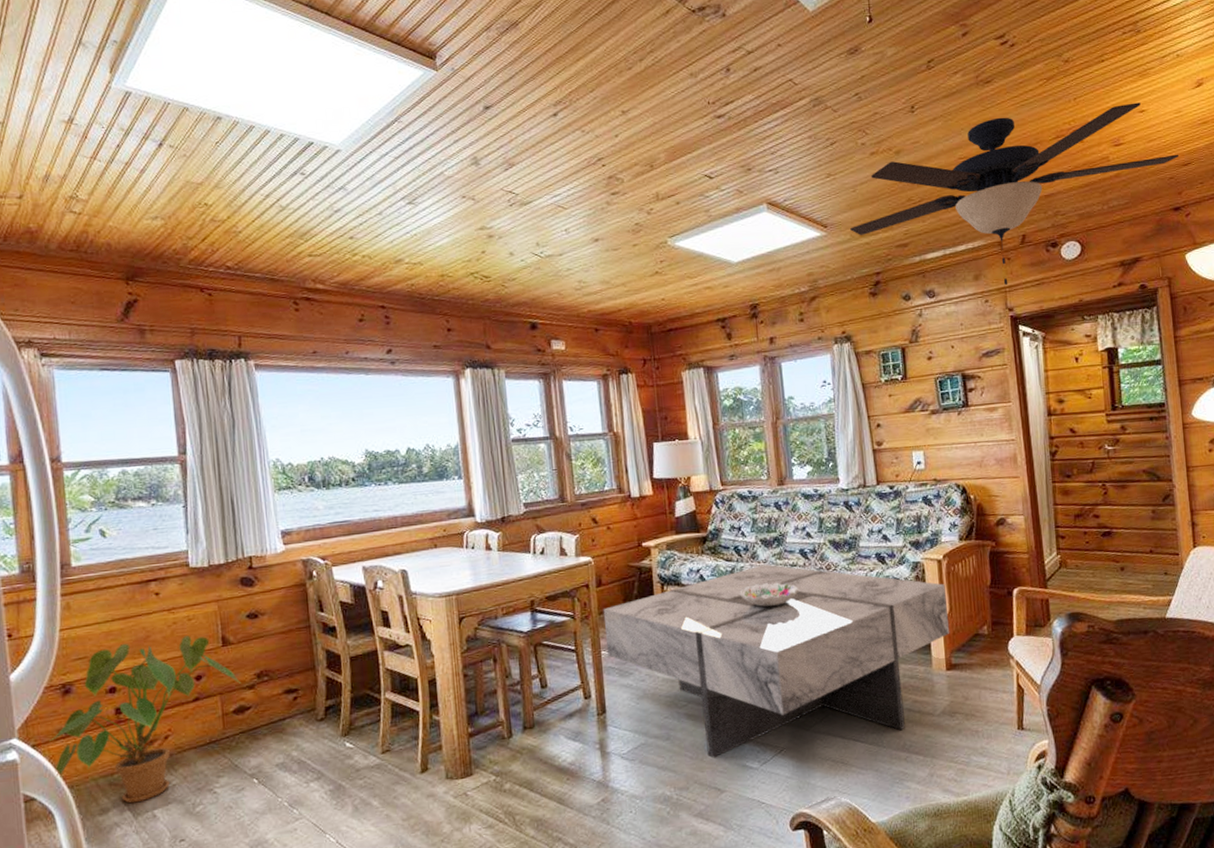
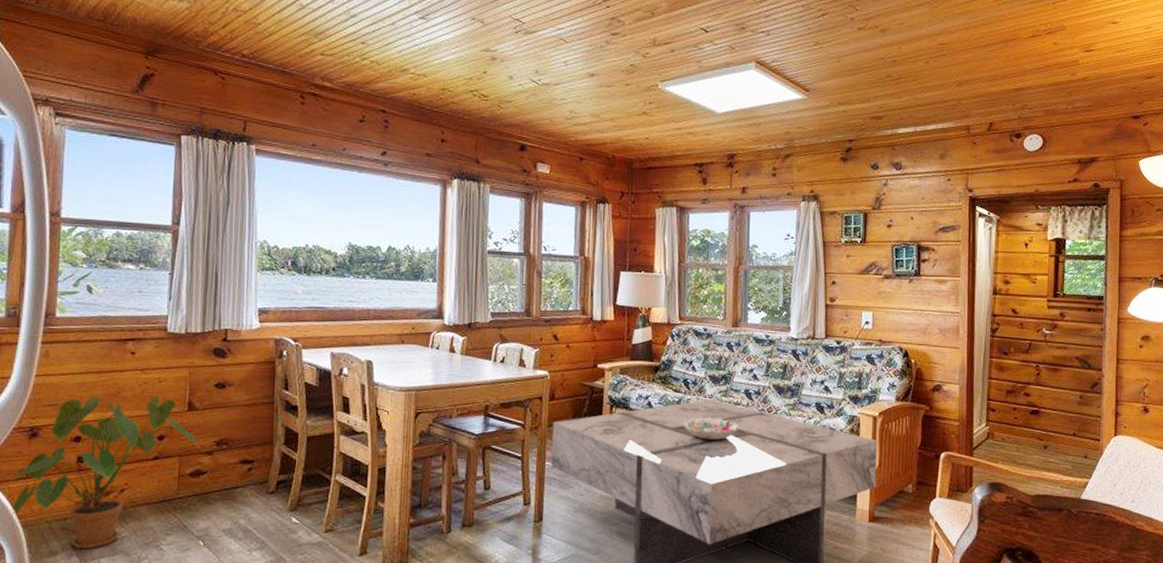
ceiling fan: present [850,102,1180,285] -> none [830,11,1144,167]

